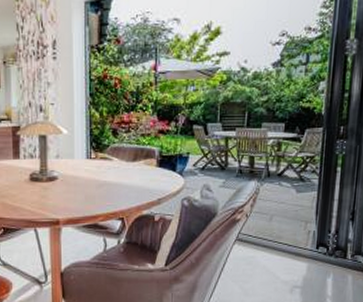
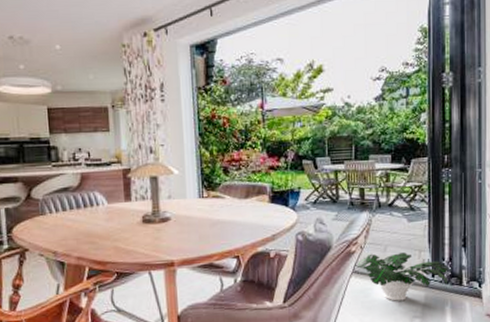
potted plant: none [240,222,334,270] -> present [356,253,448,301]

